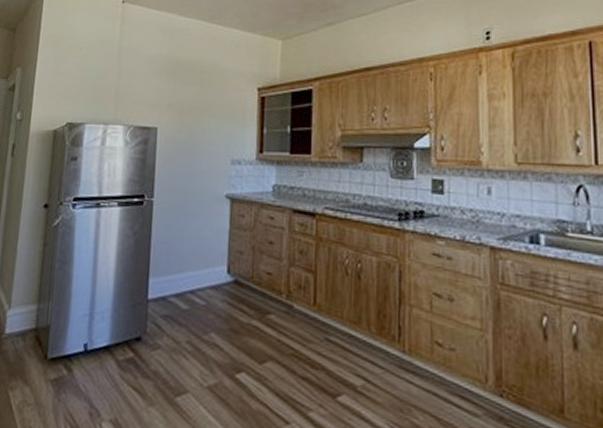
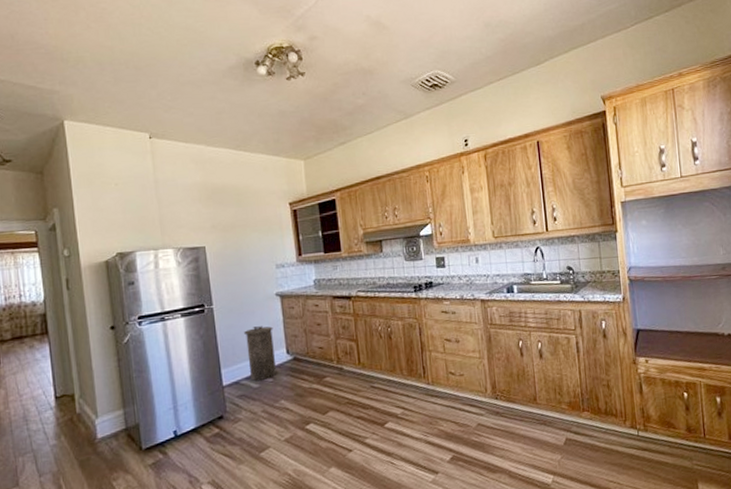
trash bin: none [181,232,216,302] -> present [244,326,277,381]

